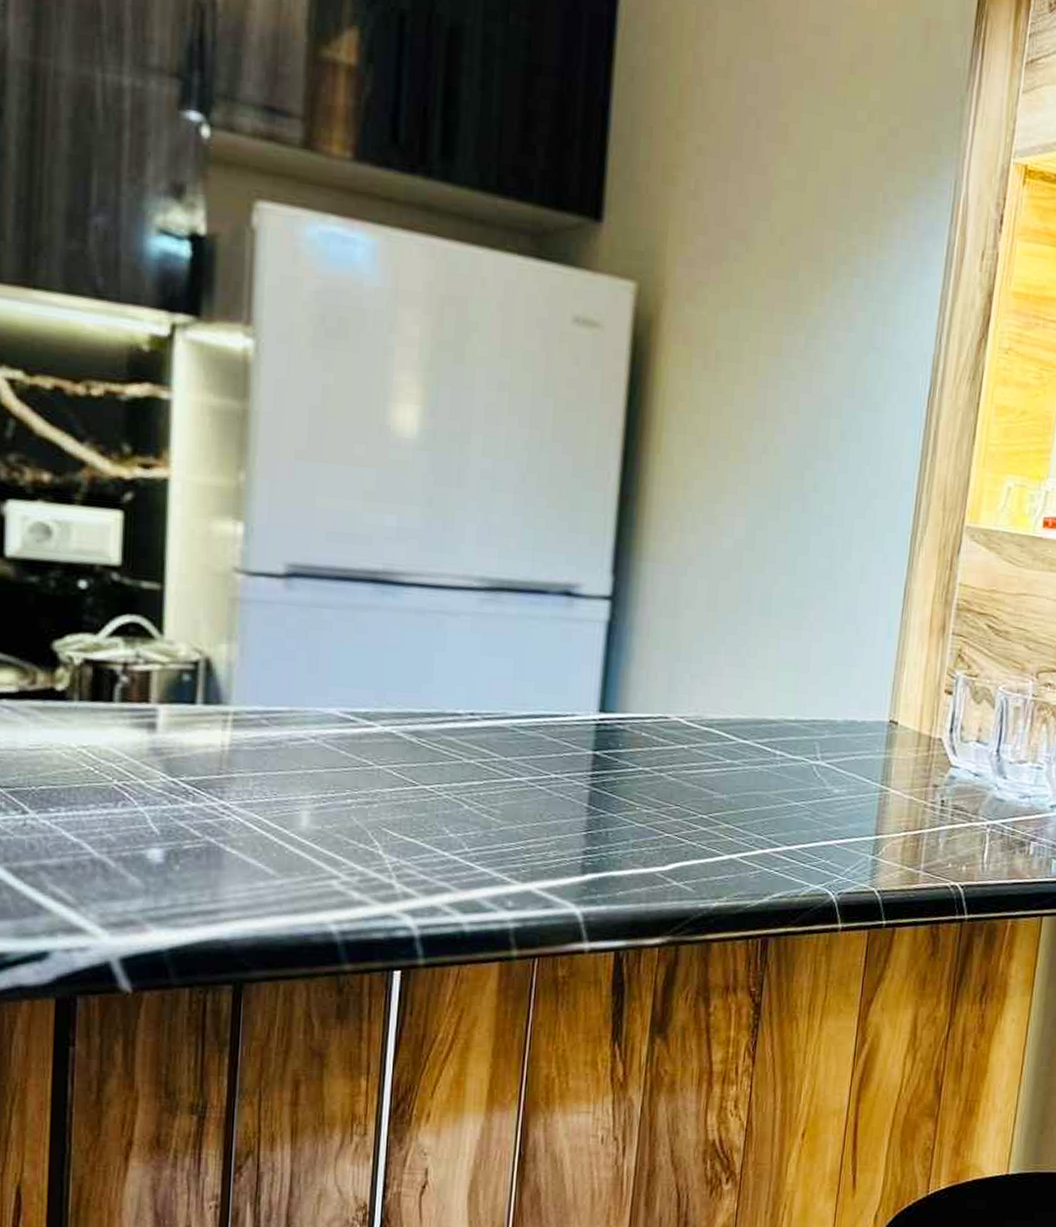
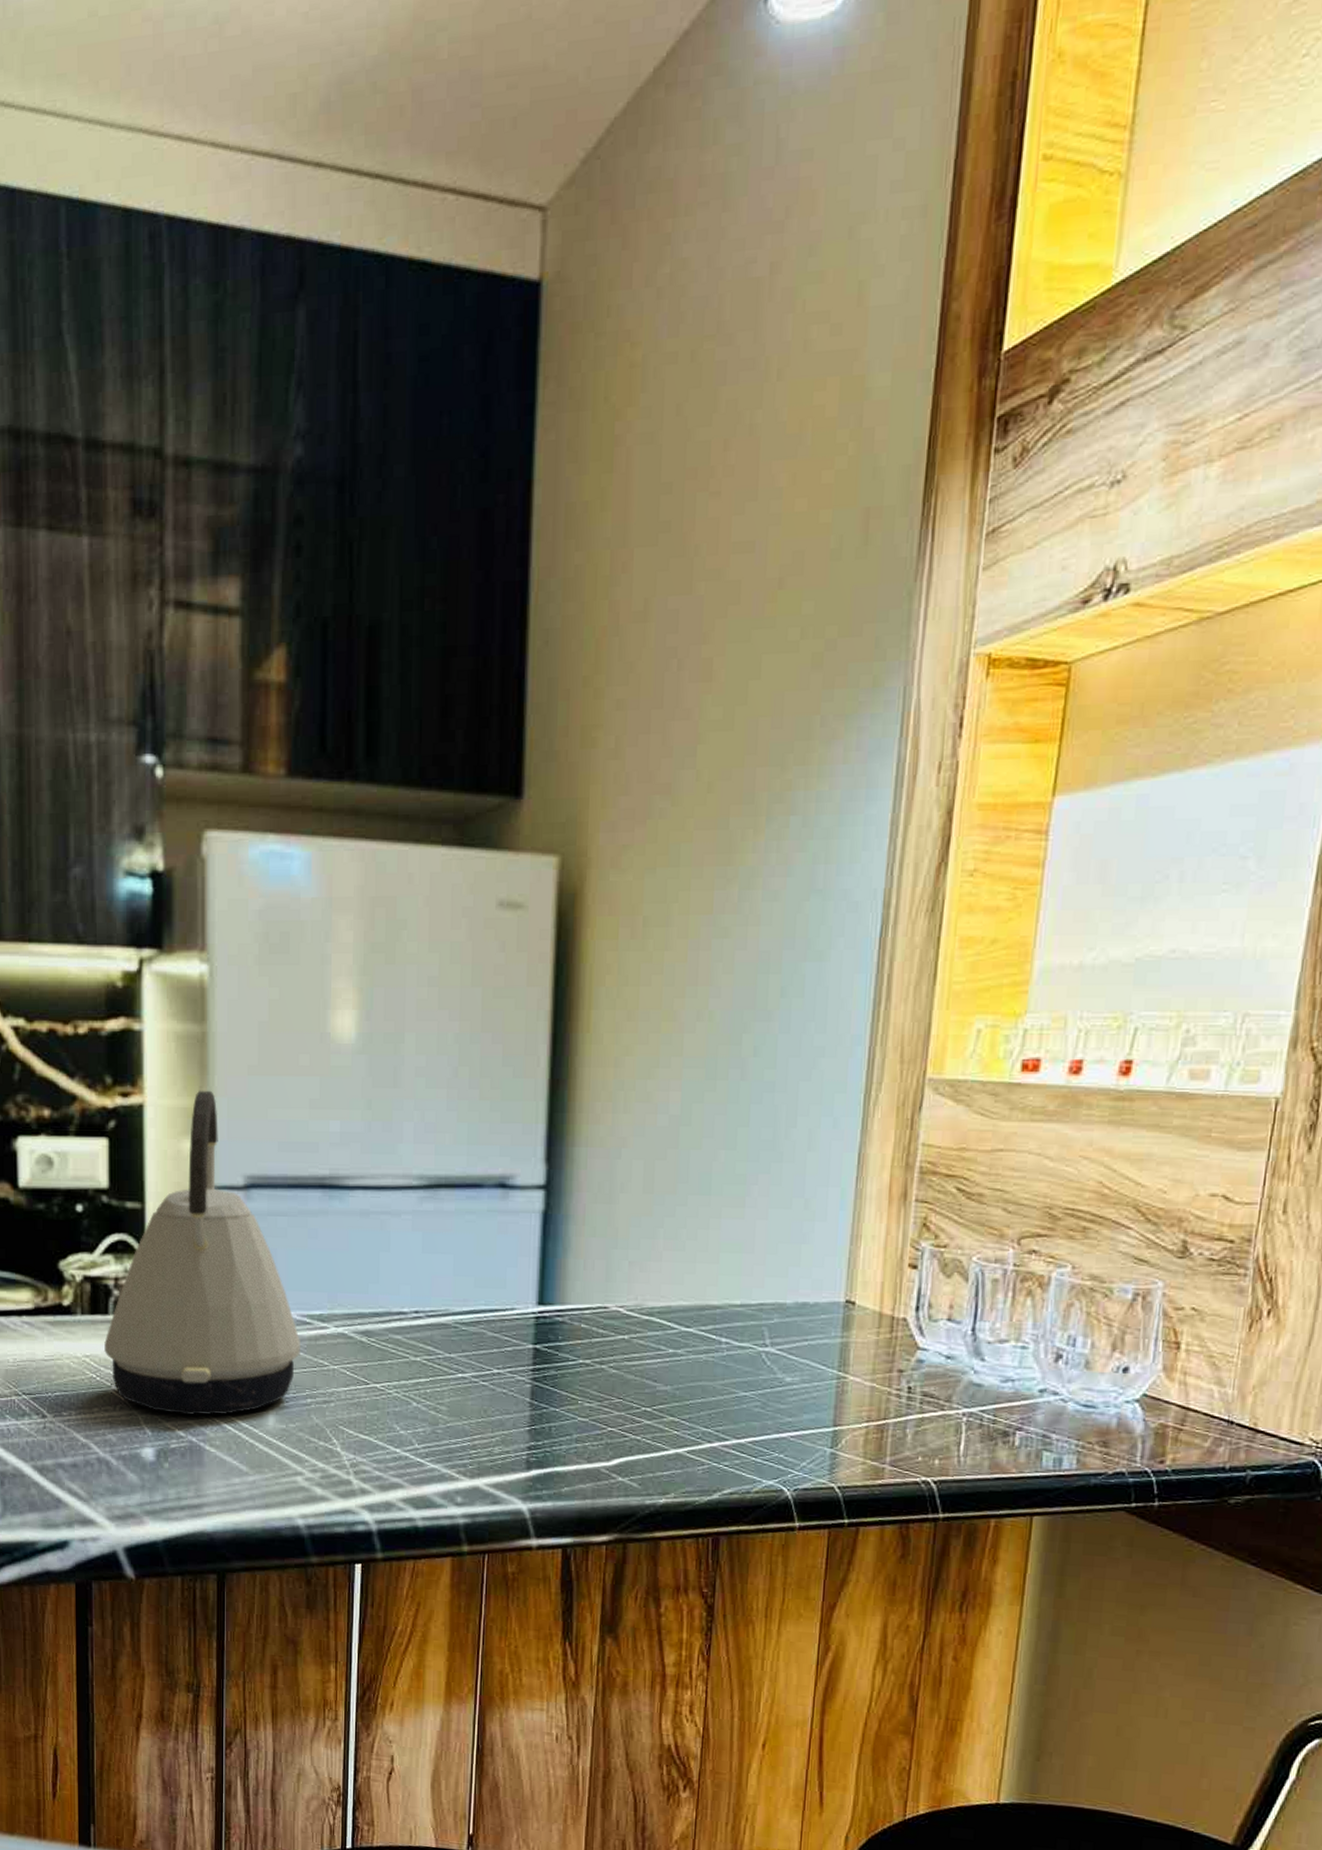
kettle: none [106,469,342,815] -> present [104,1090,300,1416]

